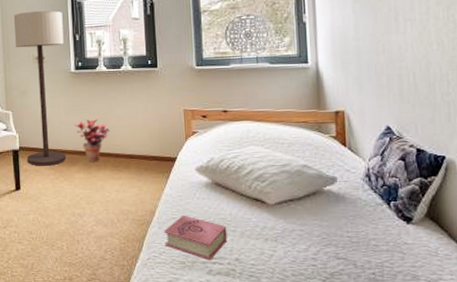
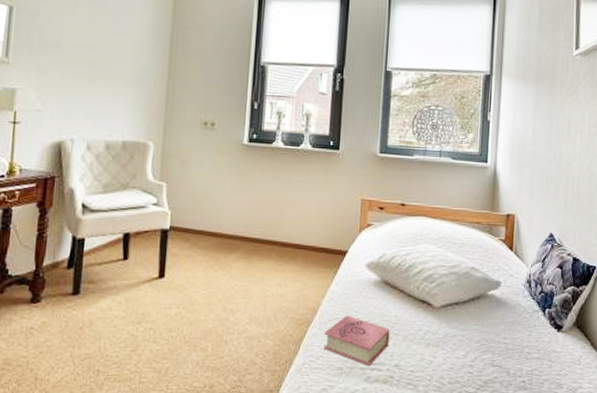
floor lamp: present [13,10,66,166] -> none [177,68,242,251]
potted plant: present [74,119,110,162] -> none [239,201,279,250]

